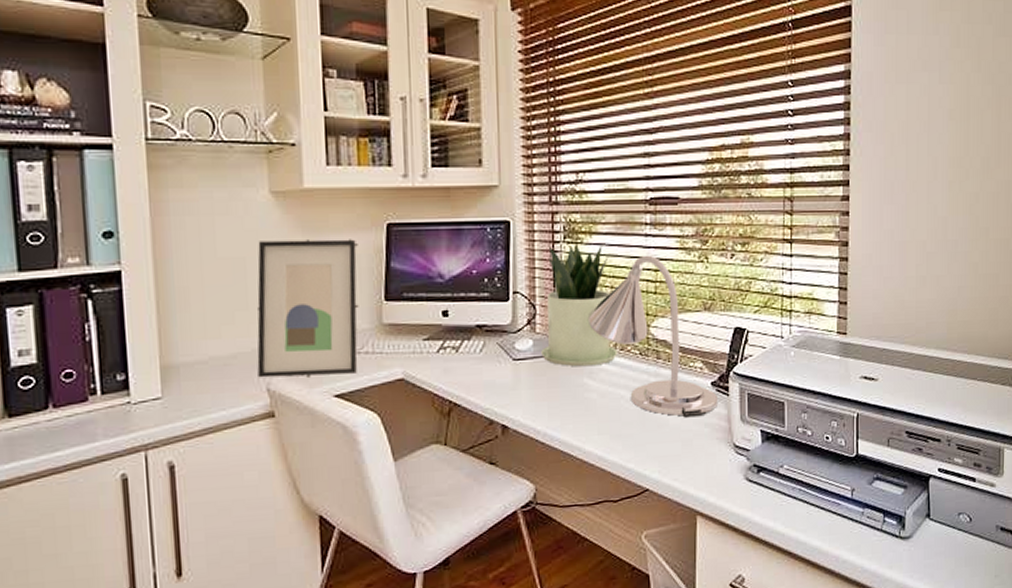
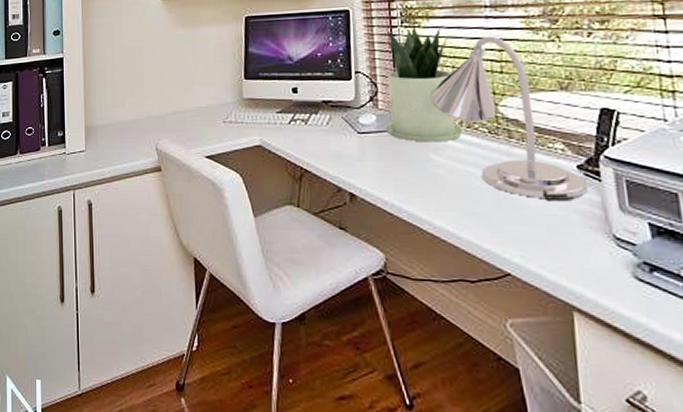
picture frame: present [257,239,359,378] -> none [149,30,224,140]

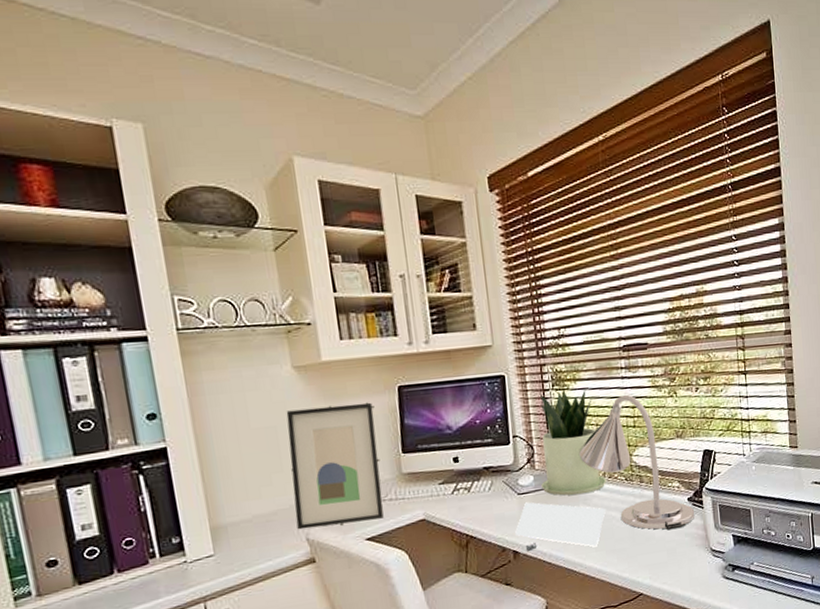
picture frame: none [149,30,224,140] -> present [286,402,384,530]
paper sheet: none [353,143,463,204] -> present [515,502,607,552]

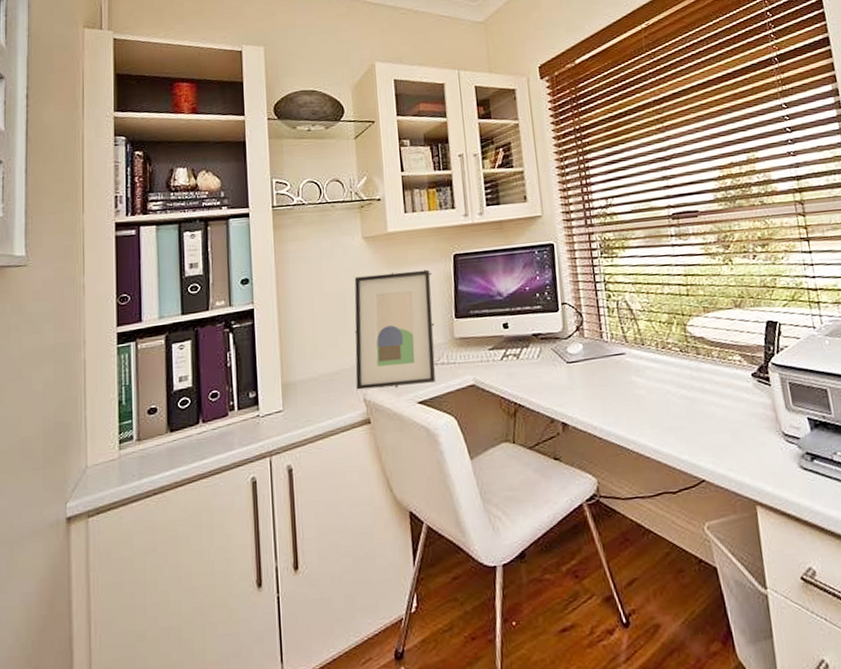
paper sheet: present [515,502,607,552] -> none [564,371,661,425]
planter: present [540,389,607,496] -> none [589,257,661,366]
table lamp: present [578,394,695,530] -> none [628,262,761,409]

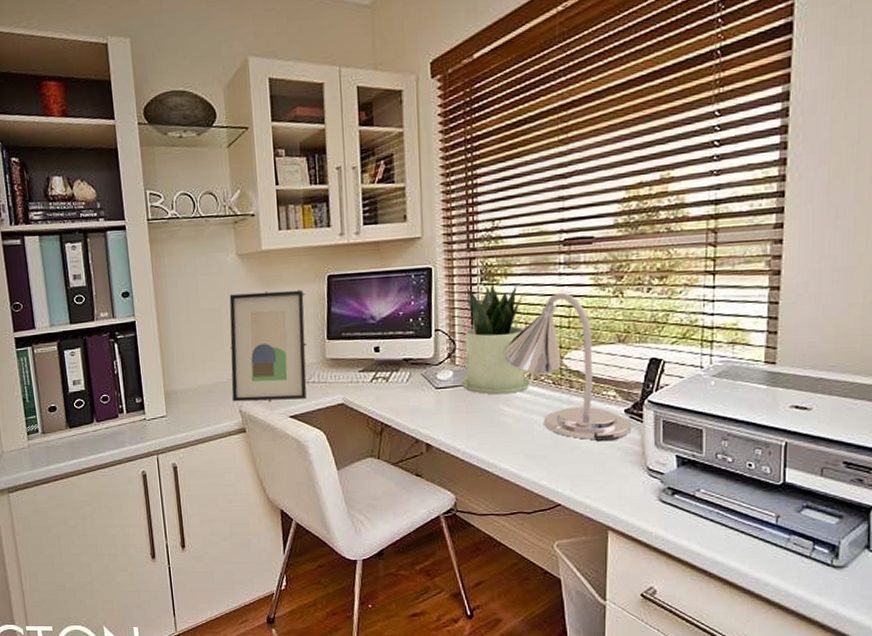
planter: none [589,257,661,366] -> present [460,285,532,395]
table lamp: none [628,262,761,409] -> present [502,292,632,442]

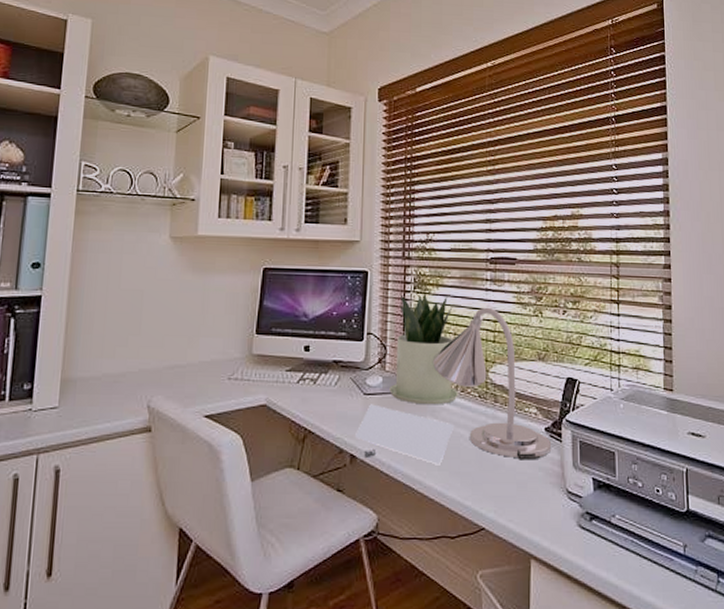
picture frame: present [229,289,307,402] -> none [141,277,238,398]
paper sheet: none [430,397,528,449] -> present [355,404,455,464]

